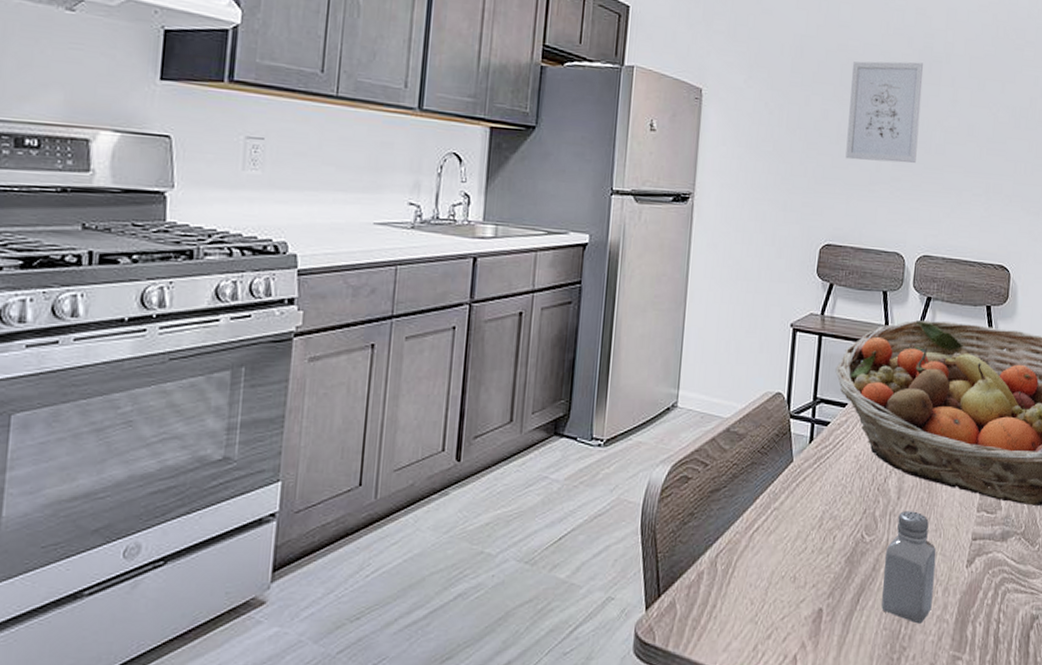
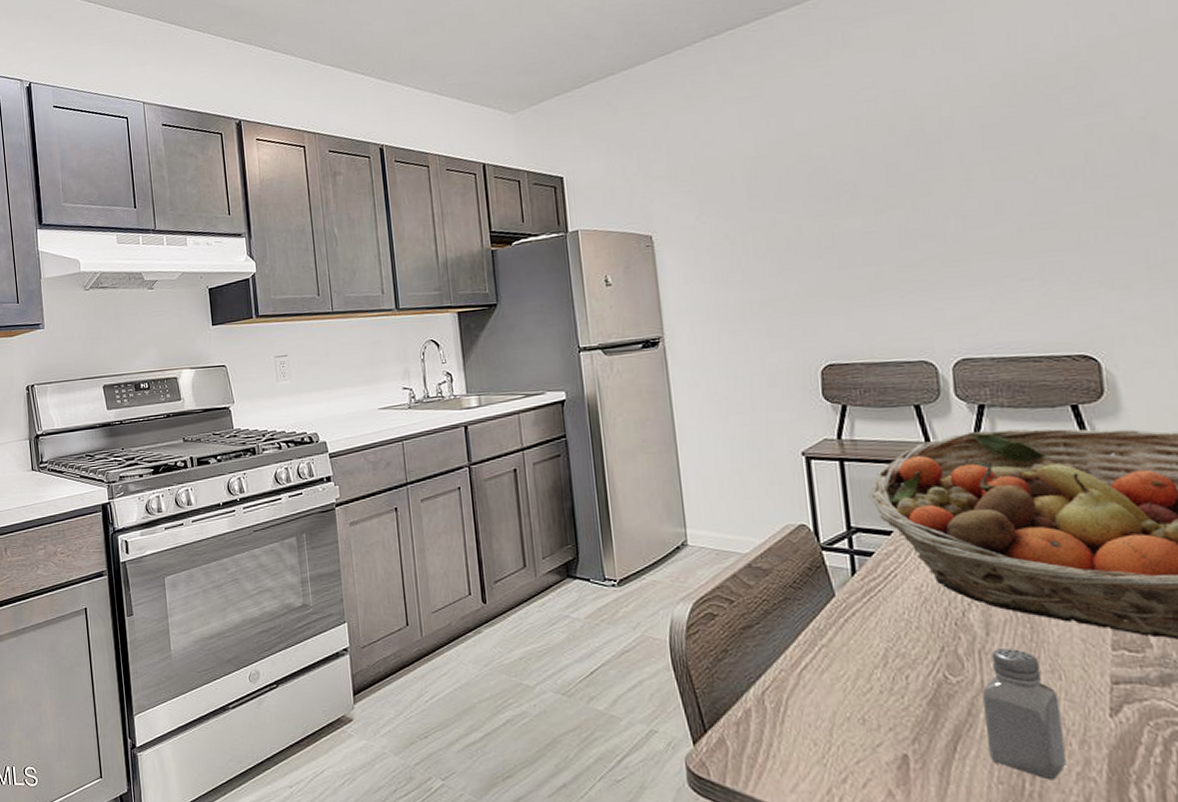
wall art: present [845,61,924,163] -> none [820,149,928,272]

